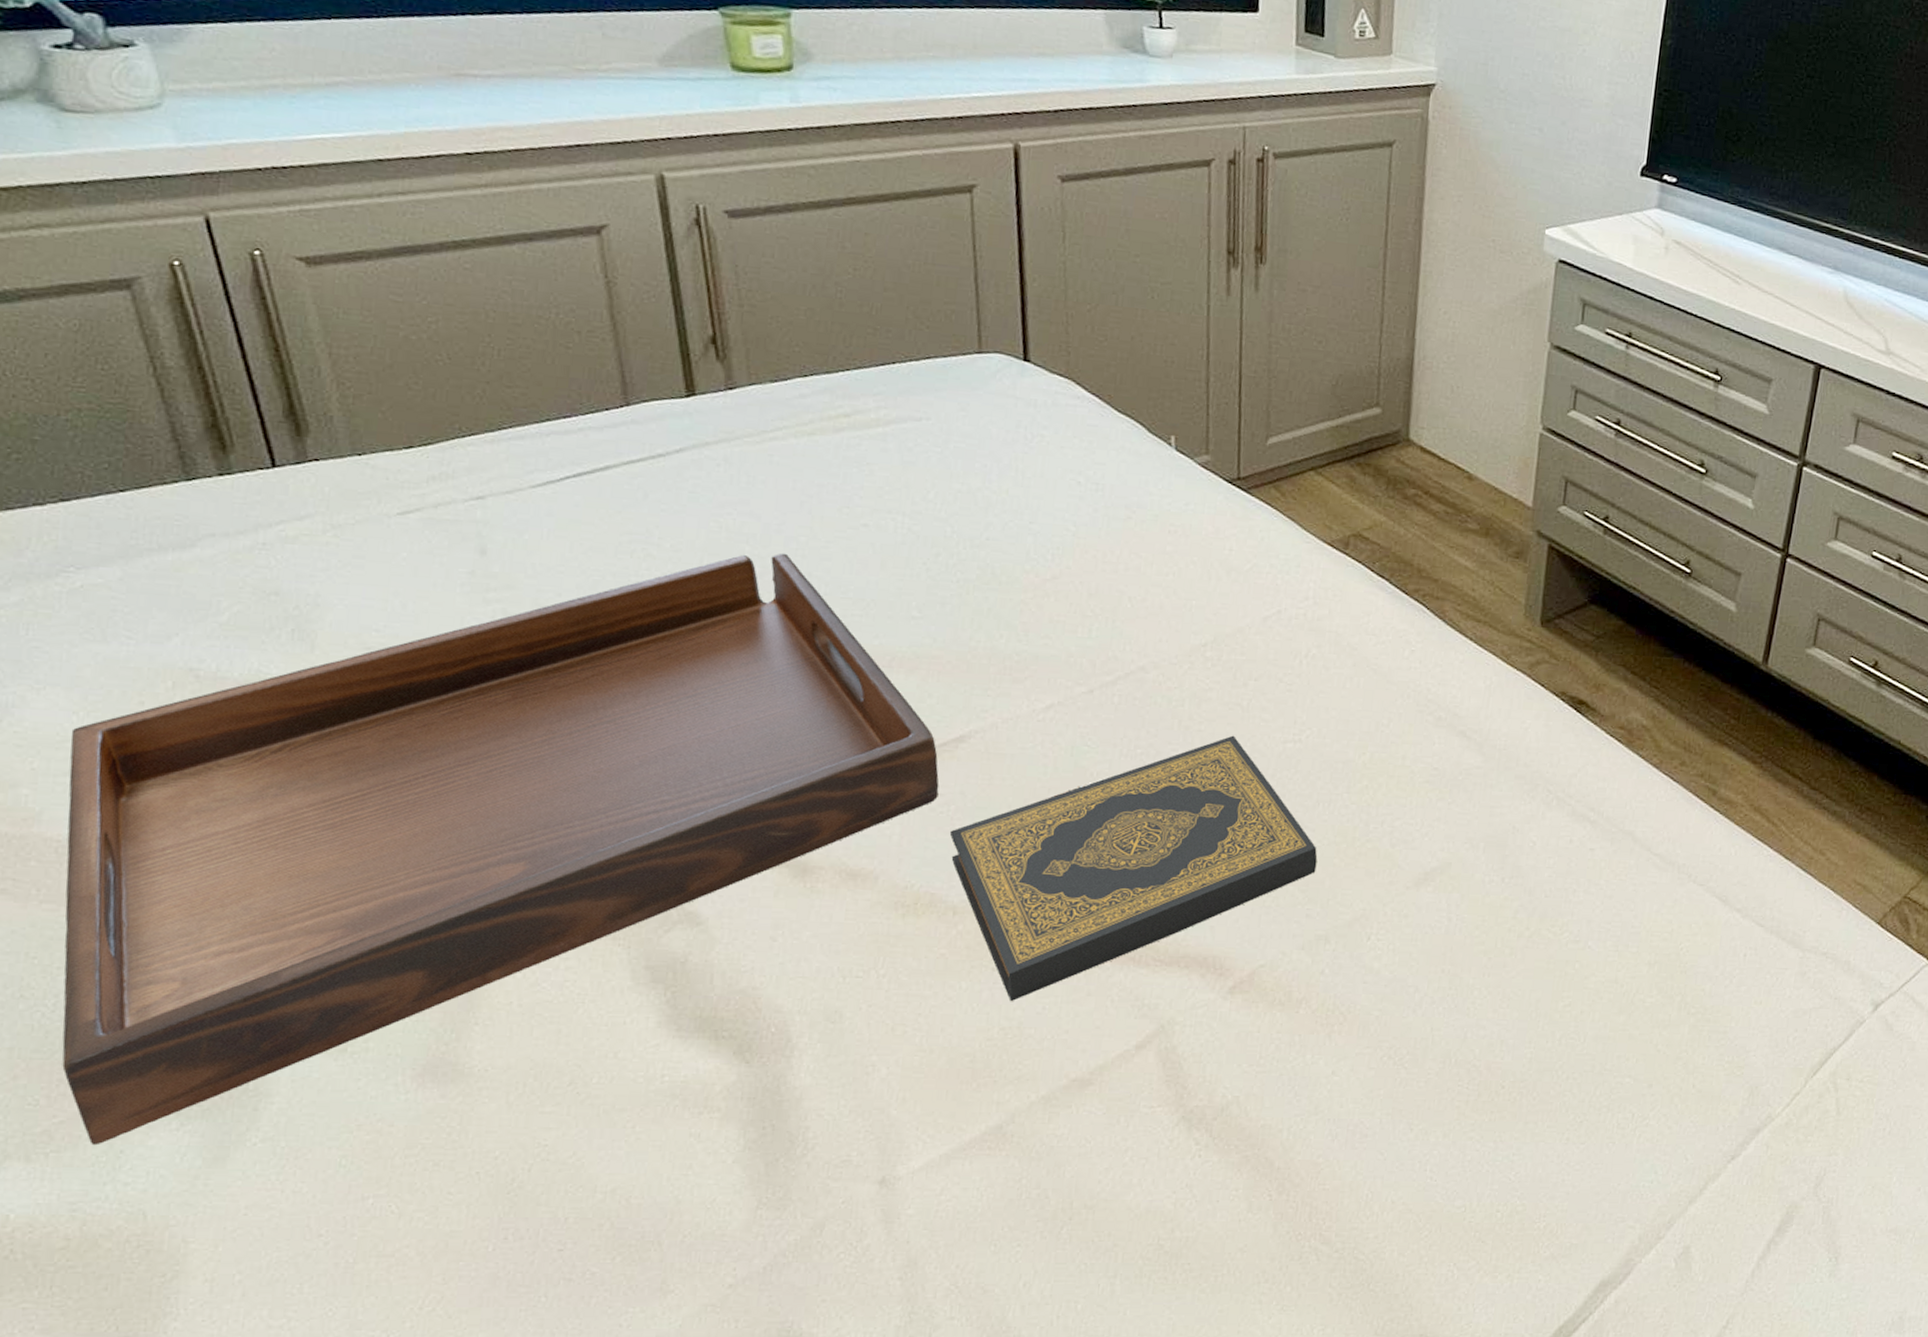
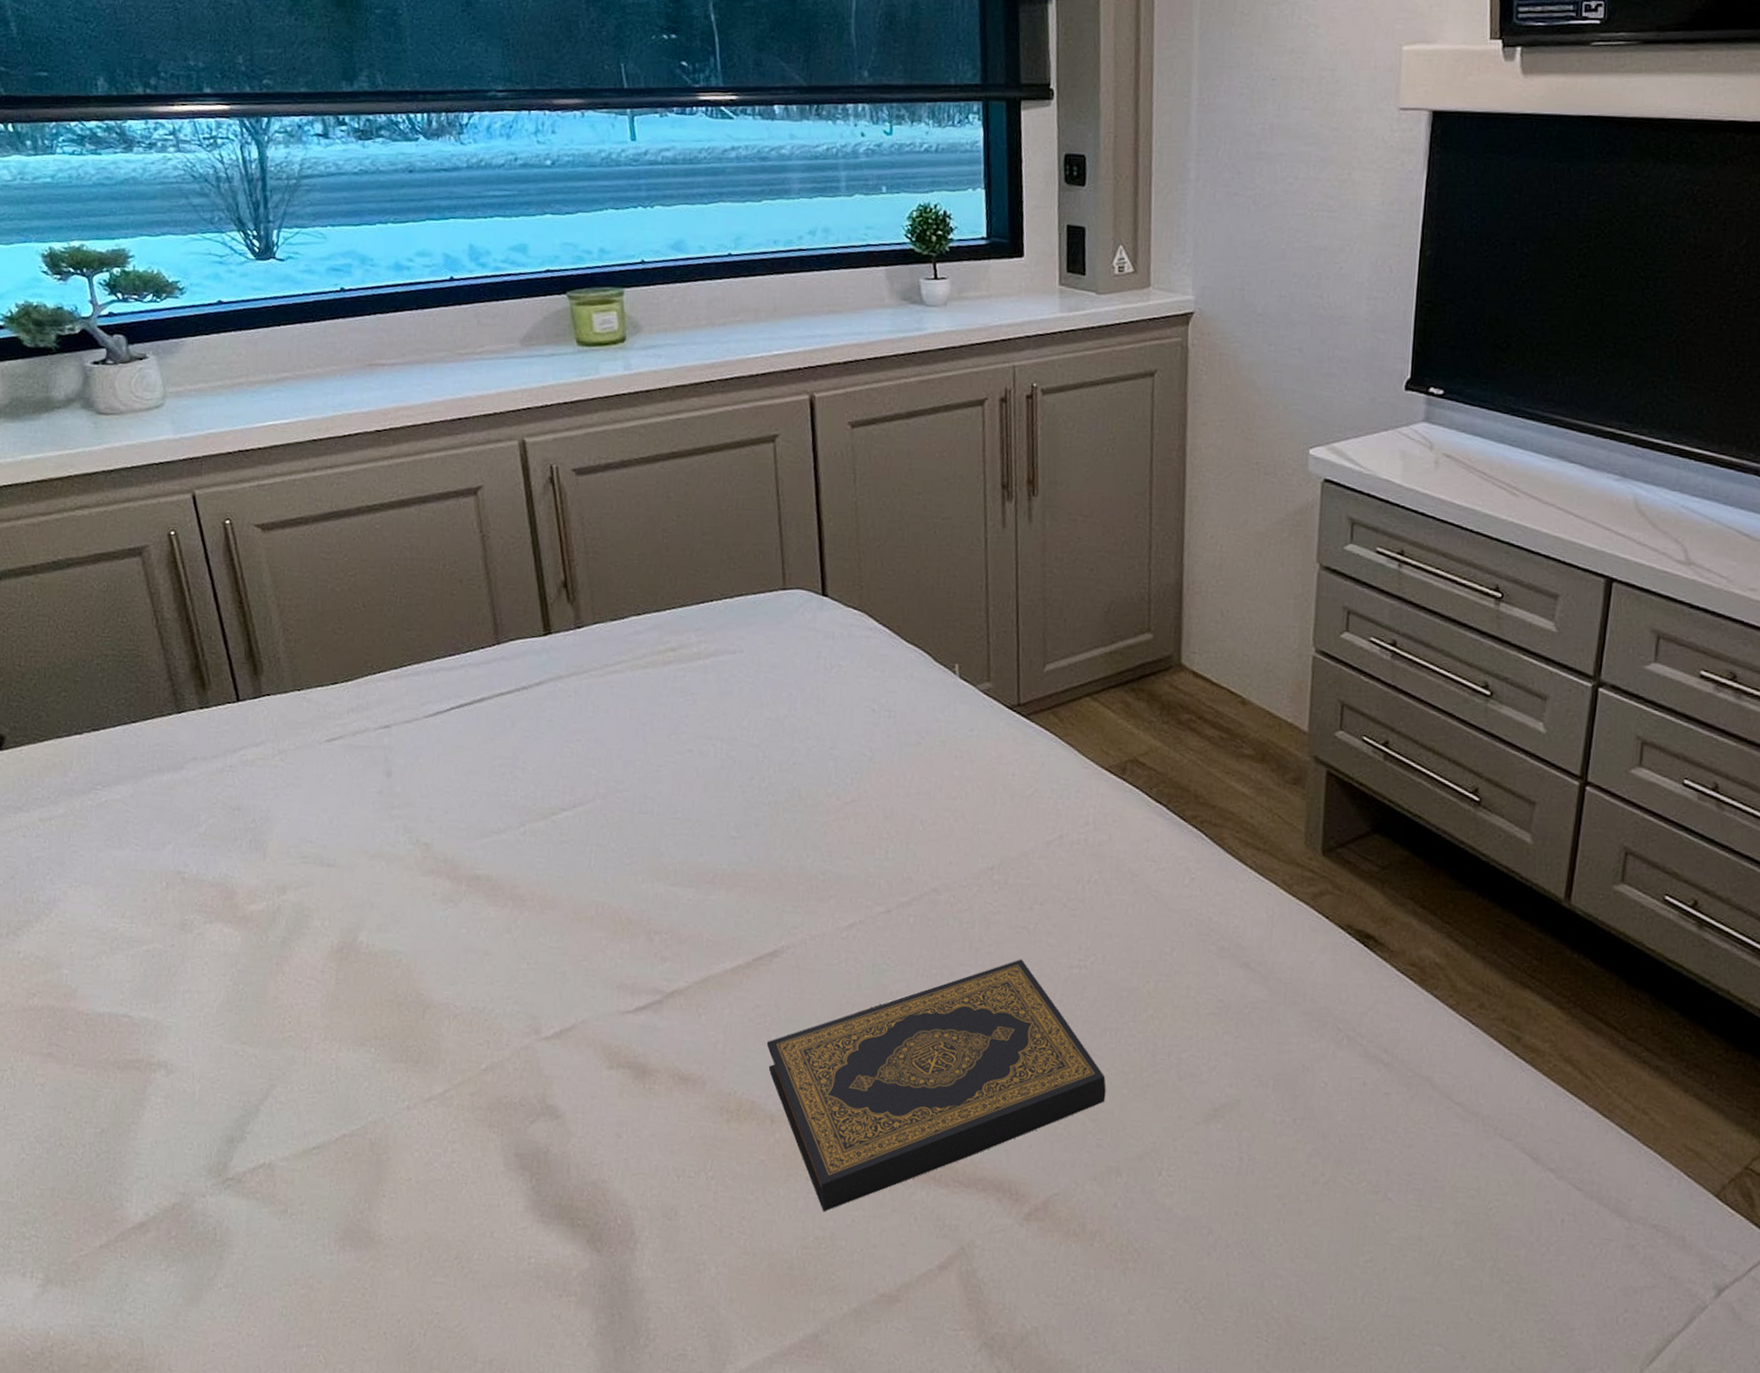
serving tray: present [62,553,939,1146] -> none [87,776,757,1278]

